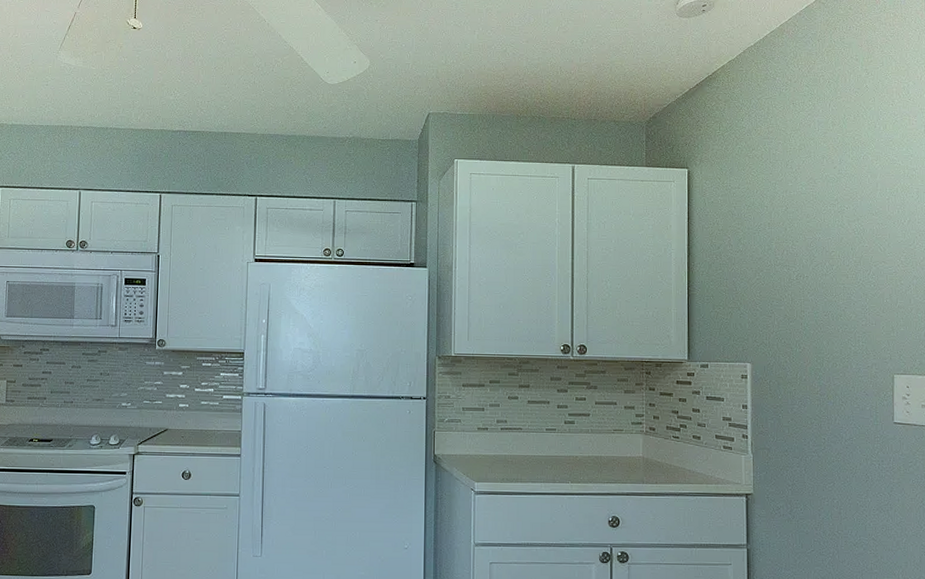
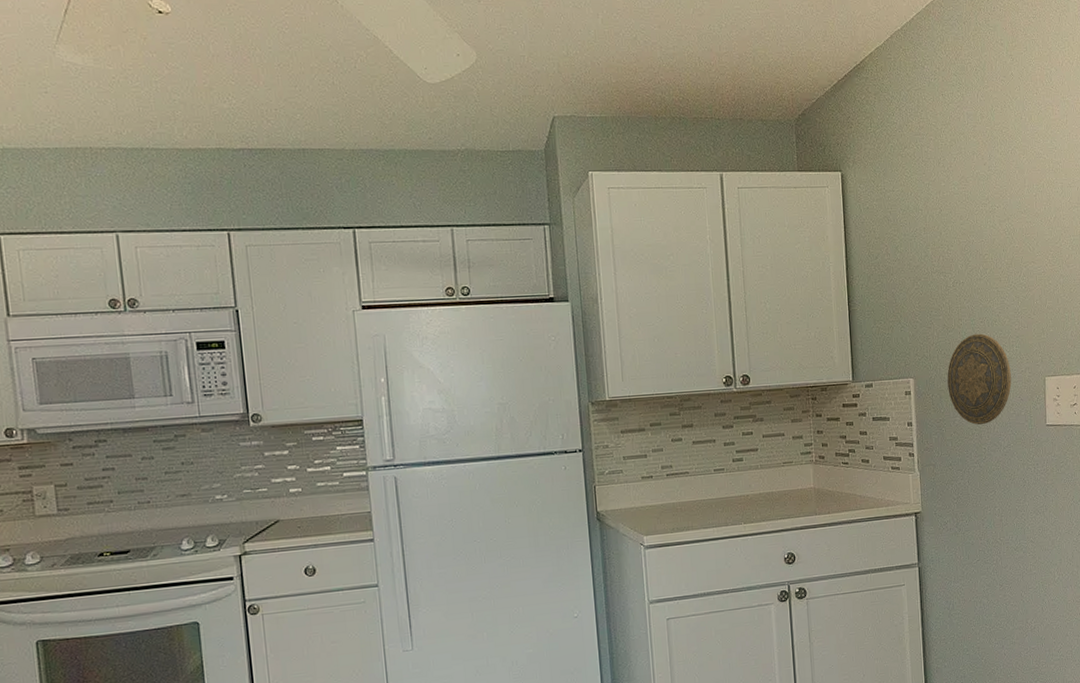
decorative plate: none [787,326,856,416] -> present [947,333,1012,425]

